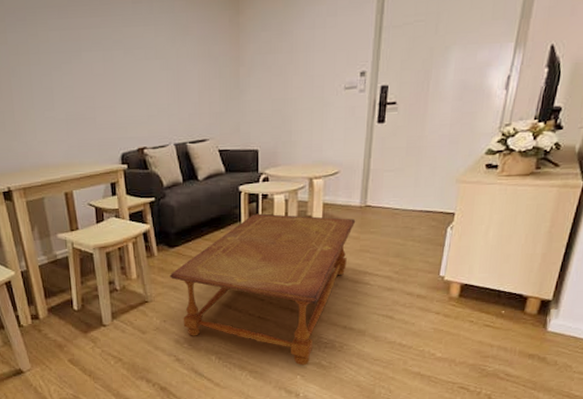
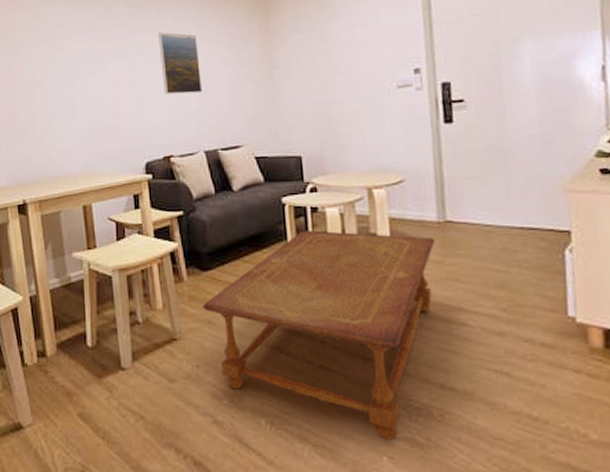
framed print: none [132,22,174,88] -> present [158,32,203,95]

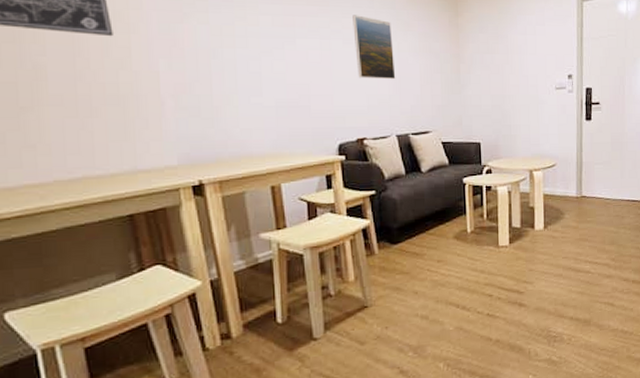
coffee table: present [202,230,436,441] -> none [392,205,574,364]

